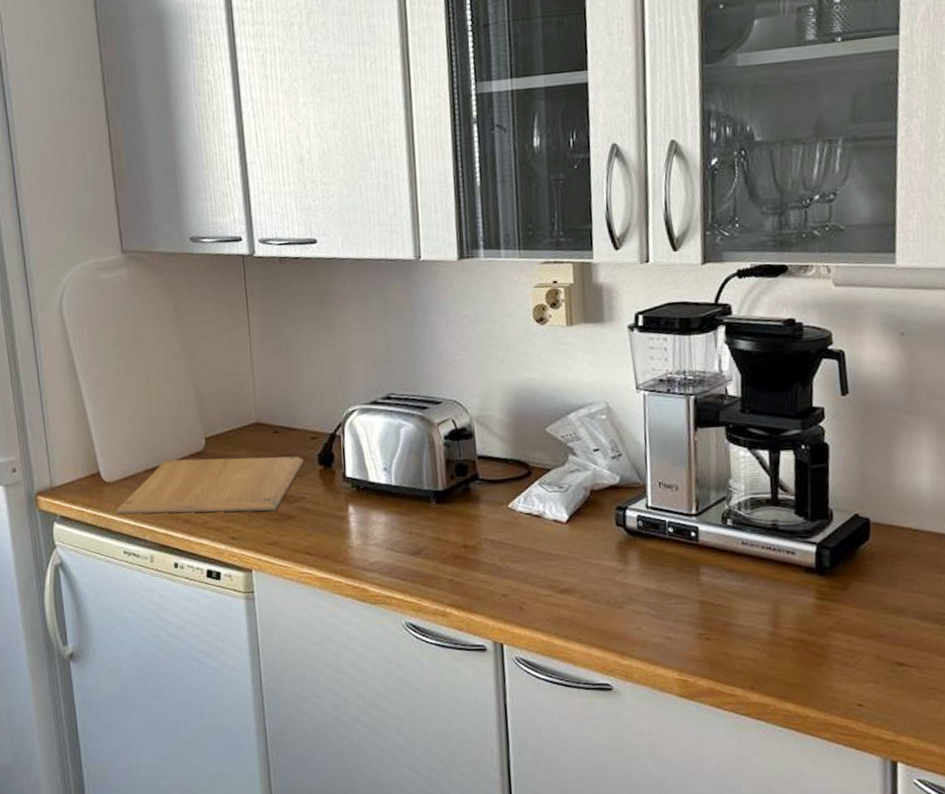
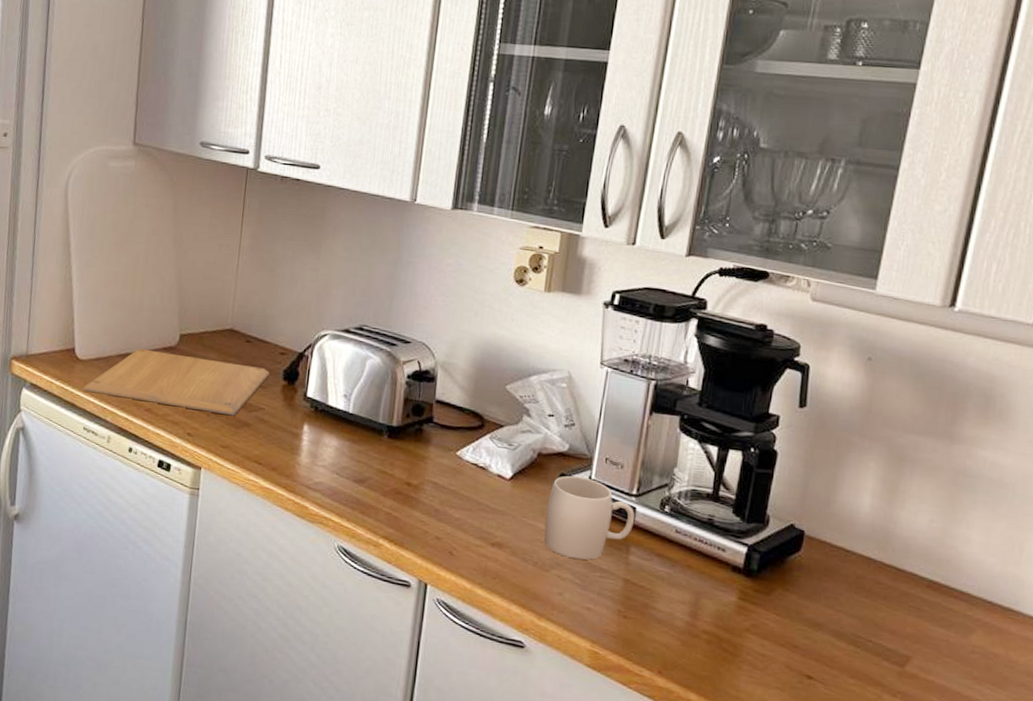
mug: none [608,506,699,591] -> present [544,475,635,560]

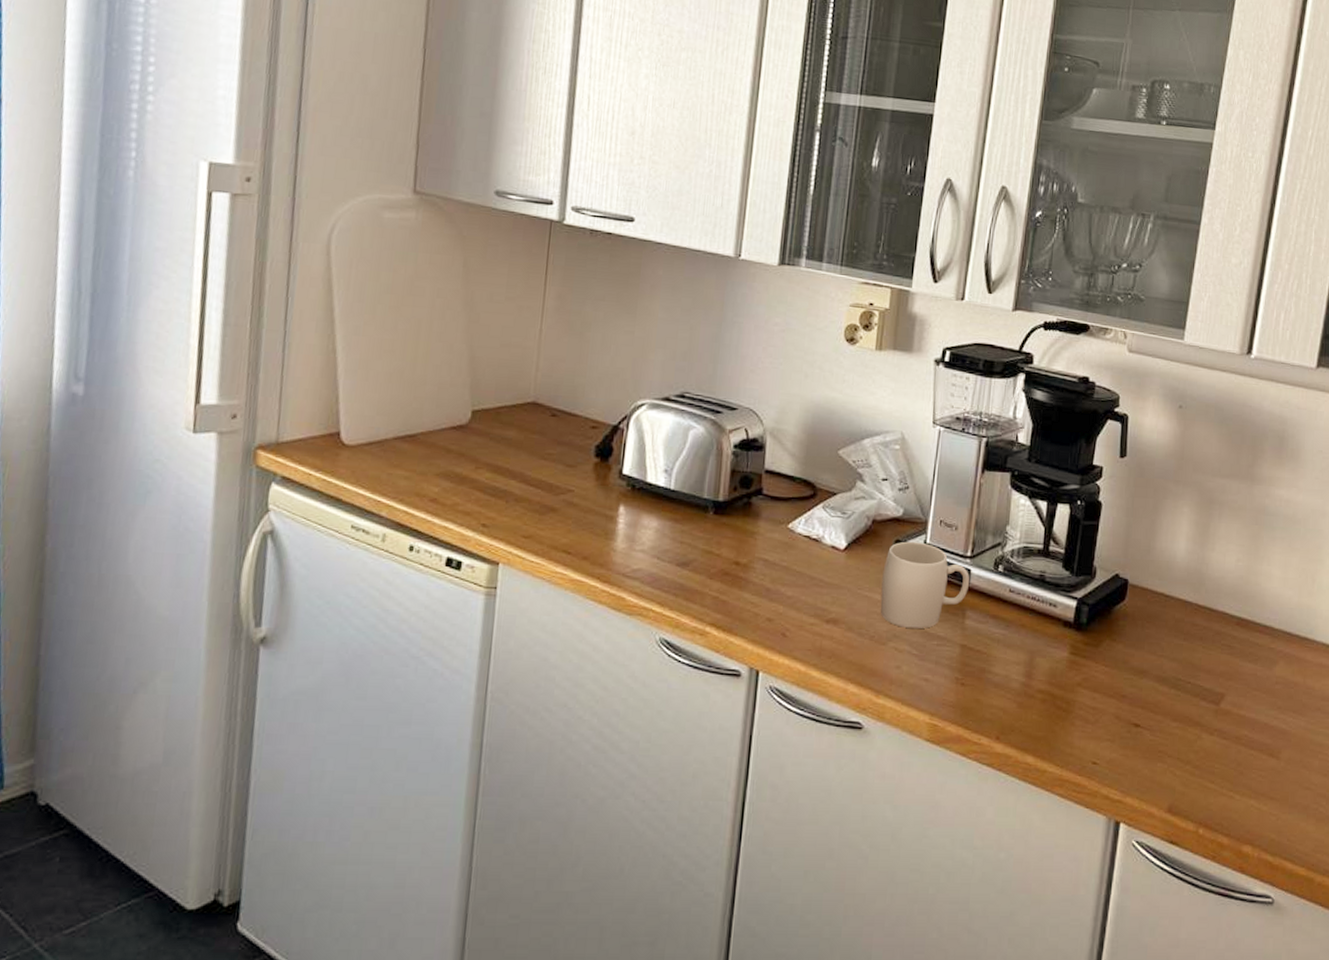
chopping board: present [83,348,269,416] -> none [350,429,579,501]

